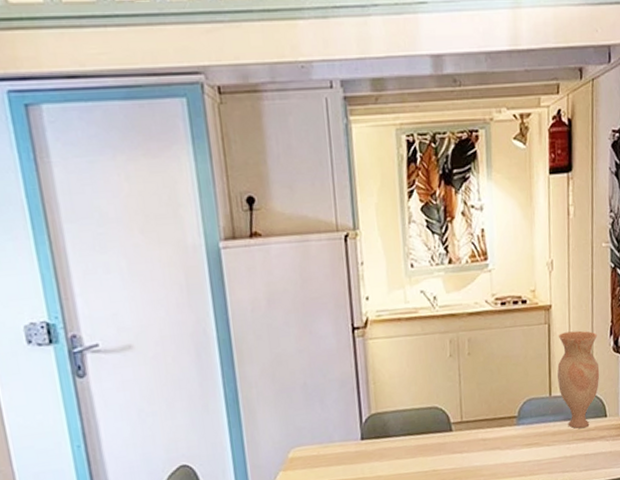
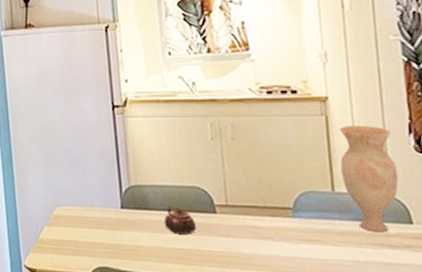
teapot: none [403,429,434,458] -> present [164,205,197,234]

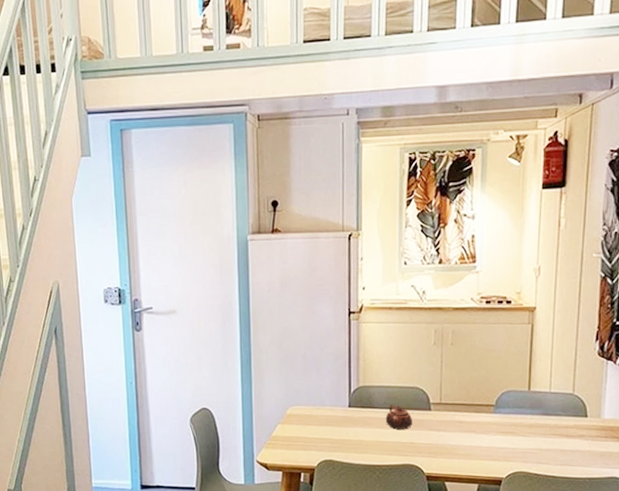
vase: present [338,125,399,233] -> none [538,333,583,425]

